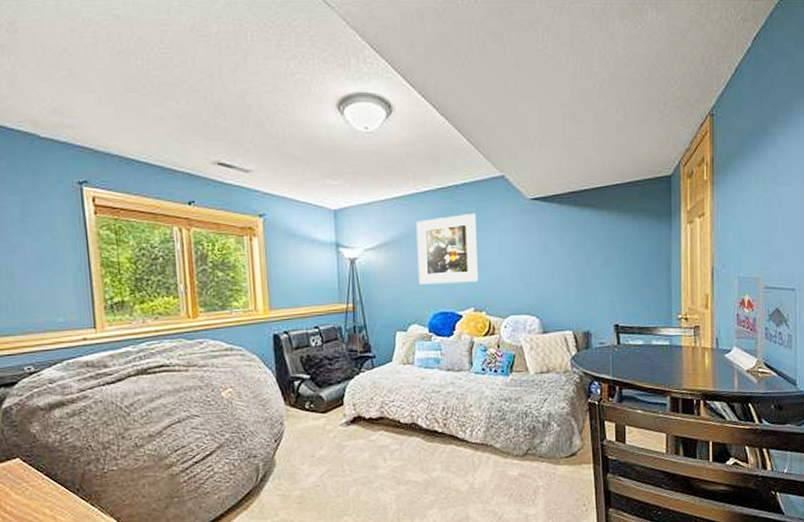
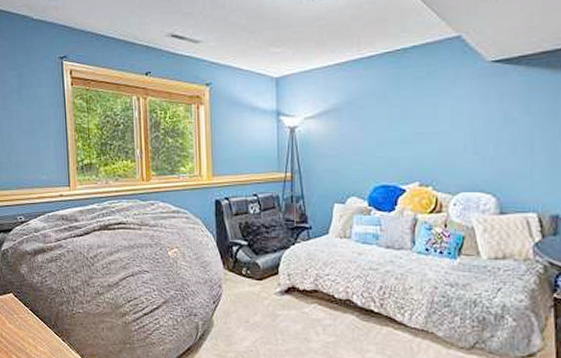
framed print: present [416,212,478,285] -> none [359,78,425,155]

